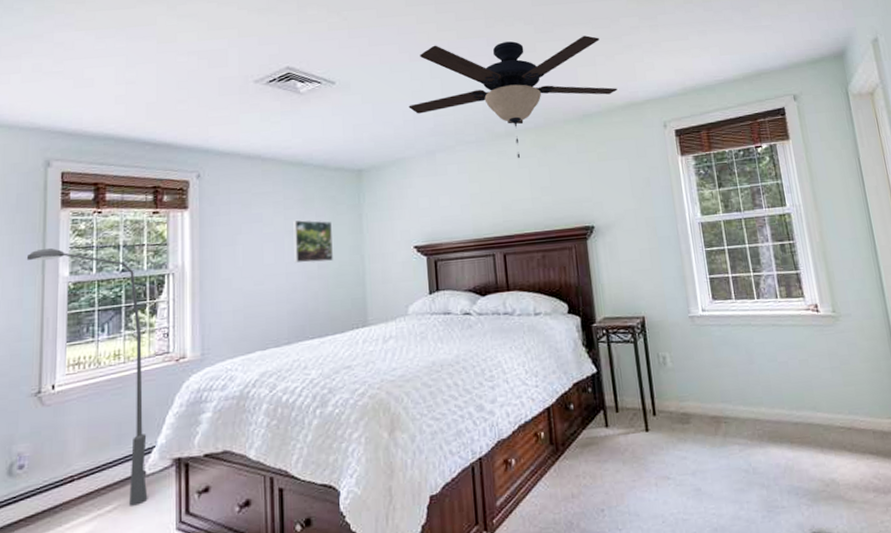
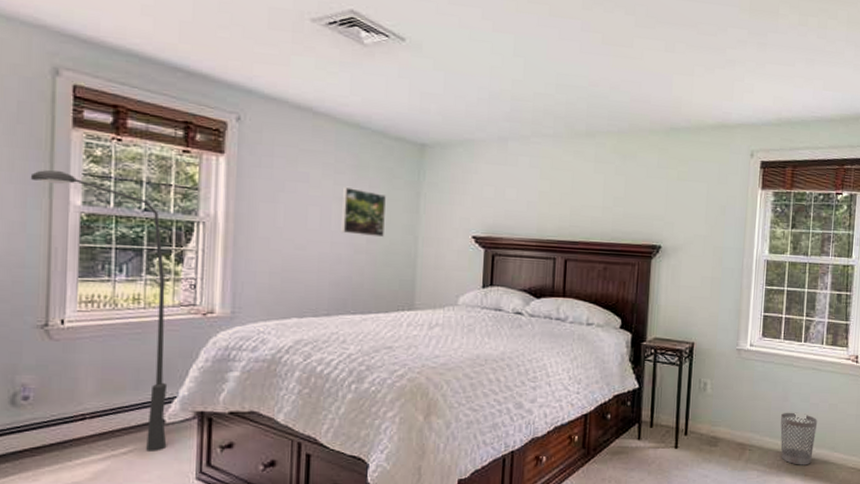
ceiling fan: present [408,35,618,159] -> none [485,18,711,163]
wastebasket: none [749,374,795,433] -> present [780,412,818,465]

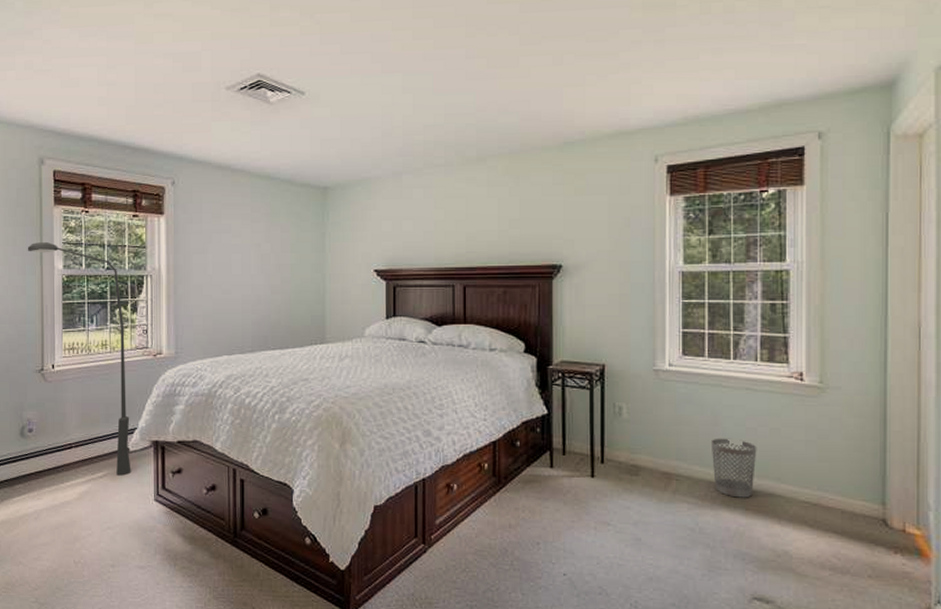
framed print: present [341,187,386,238] -> none [259,234,296,278]

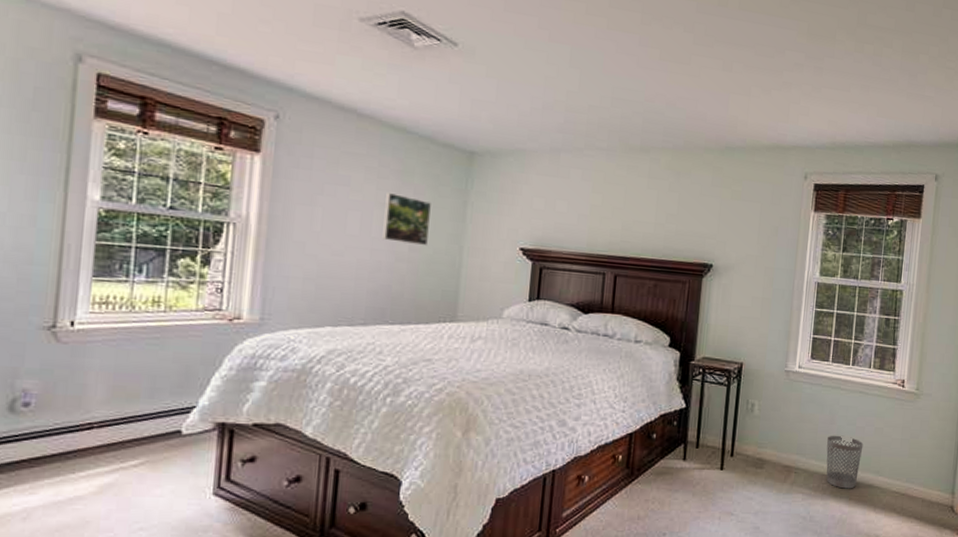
floor lamp: present [27,242,131,476] -> none [43,161,190,464]
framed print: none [259,234,296,278] -> present [382,193,431,246]

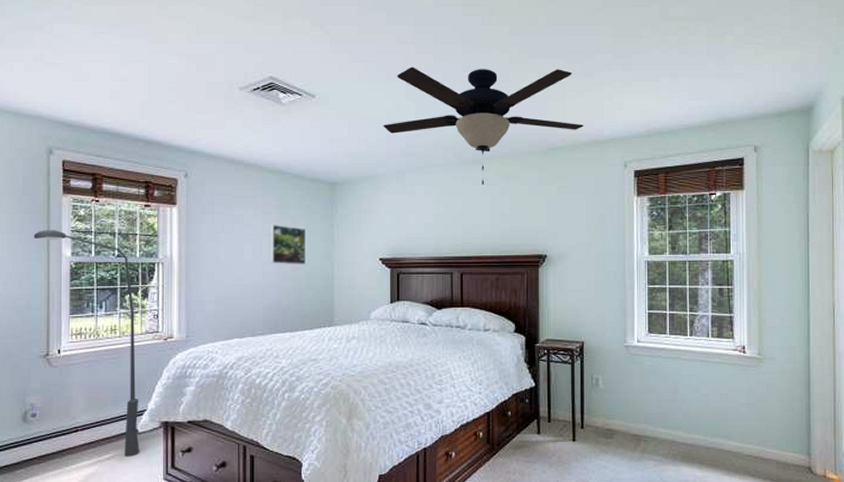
floor lamp: none [43,161,190,464] -> present [33,230,140,457]
ceiling fan: none [539,29,767,179] -> present [383,66,584,186]
wastebasket: present [826,435,864,489] -> none [672,403,710,454]

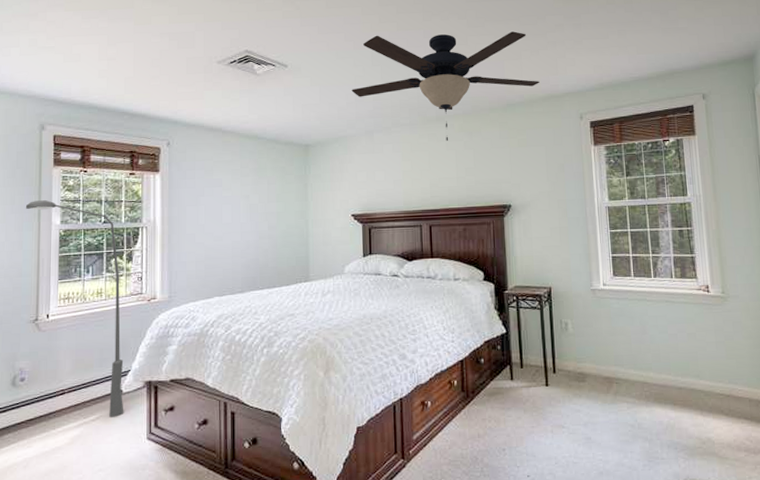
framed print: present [271,225,305,265] -> none [248,187,281,224]

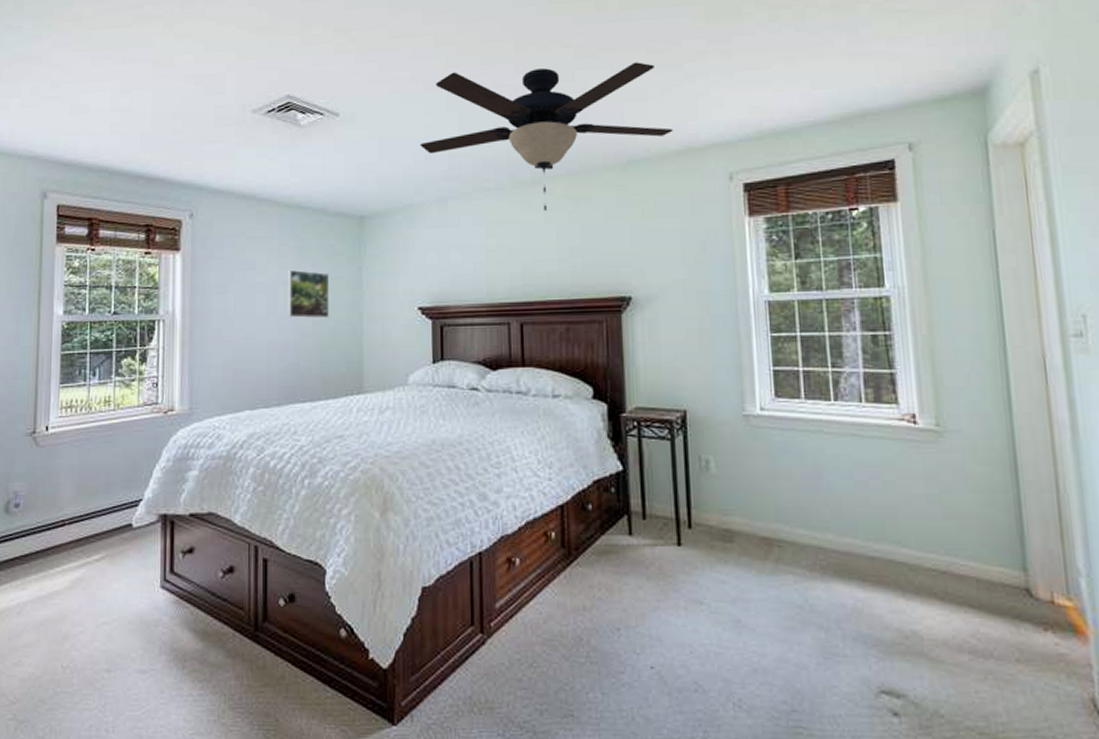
floor lamp: present [25,200,124,417] -> none [23,285,134,558]
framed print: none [248,187,281,224] -> present [288,270,329,319]

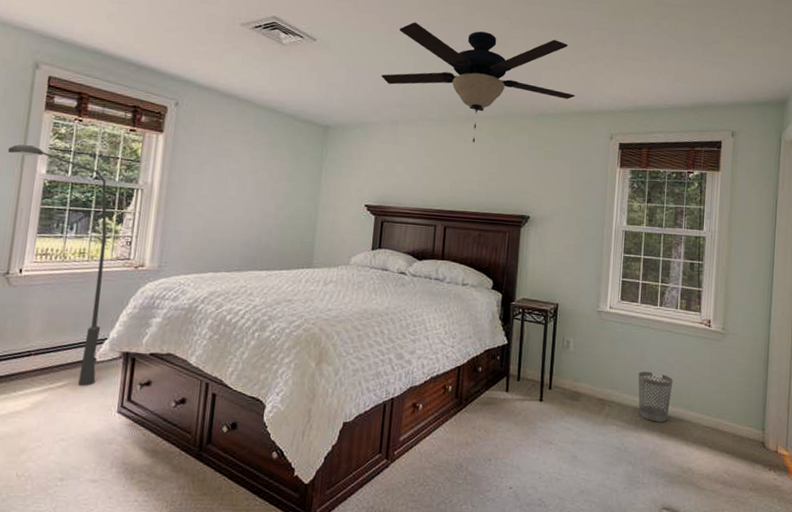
floor lamp: none [23,285,134,558] -> present [7,144,107,386]
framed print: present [288,270,329,319] -> none [255,162,294,205]
wastebasket: none [815,494,871,567] -> present [638,371,673,423]

